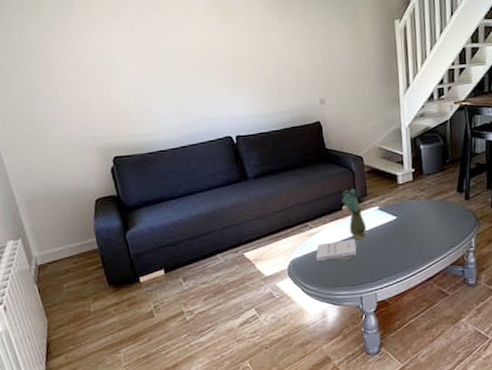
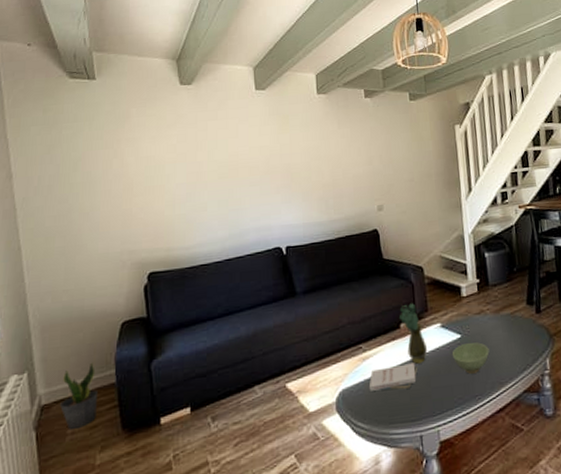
potted plant: none [52,231,86,284] -> present [60,362,99,429]
bowl: none [388,223,422,249] -> present [452,342,489,374]

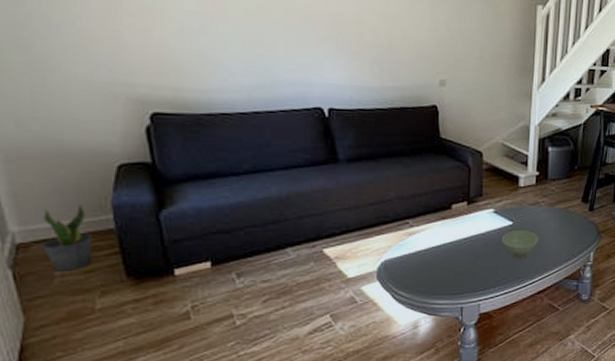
books: present [368,363,417,391] -> none [413,243,465,265]
vase: present [399,302,428,364] -> none [452,185,478,244]

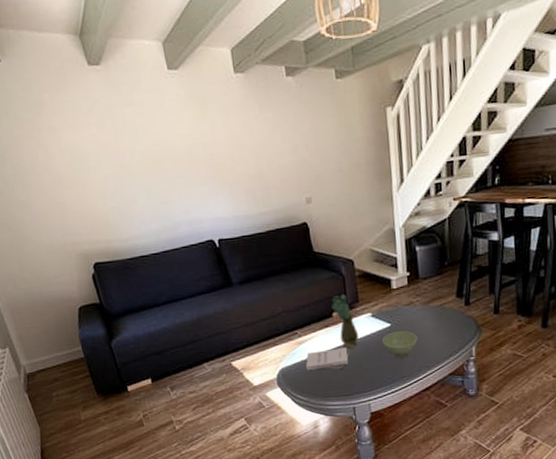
potted plant: present [42,204,93,271] -> none [39,340,74,393]
books: none [413,243,465,265] -> present [305,347,350,370]
vase: none [452,185,478,244] -> present [331,293,359,348]

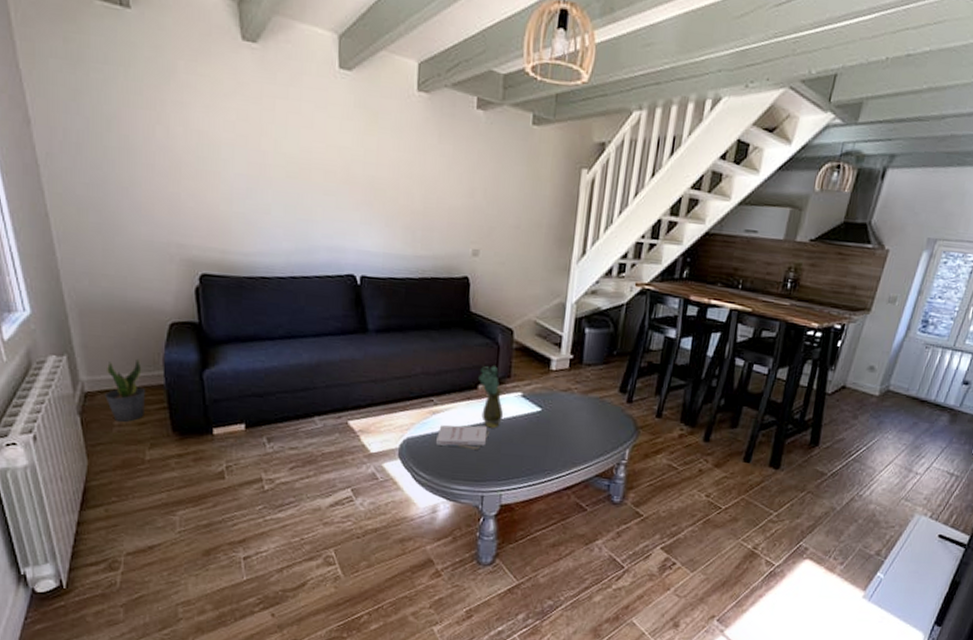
potted plant: none [39,340,74,393] -> present [105,358,146,422]
bowl: present [382,331,418,358] -> none [528,418,569,449]

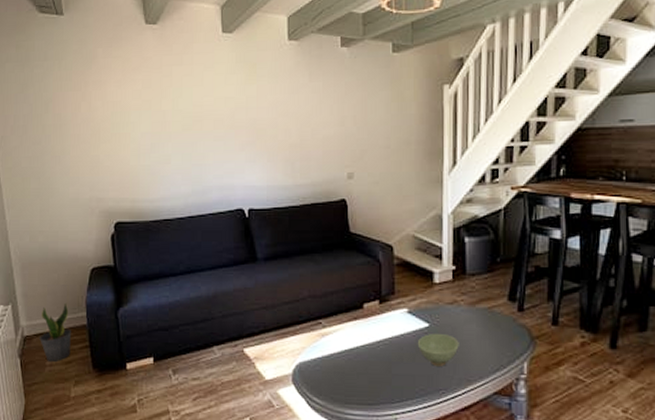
books: present [435,425,489,450] -> none [326,346,378,371]
vase: present [479,364,504,428] -> none [364,282,392,348]
bowl: none [528,418,569,449] -> present [417,334,459,366]

